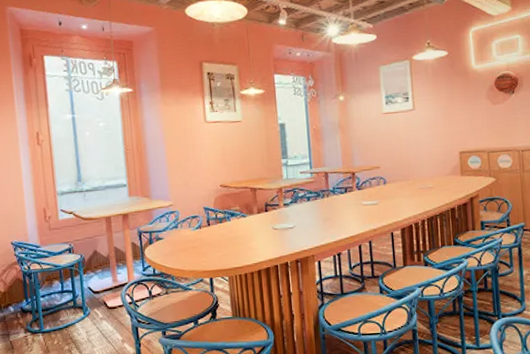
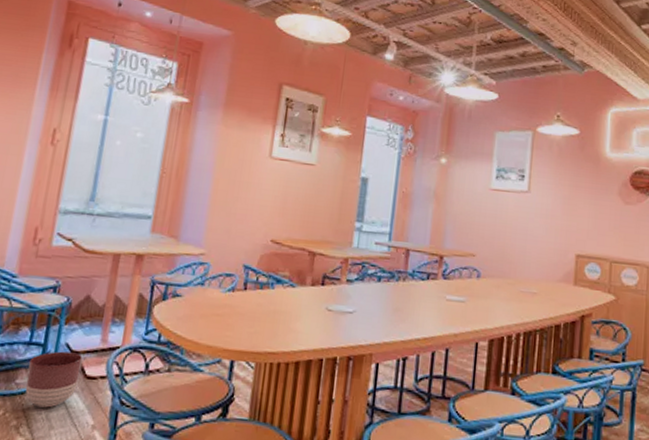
planter: none [66,292,104,334] -> present [25,351,83,408]

